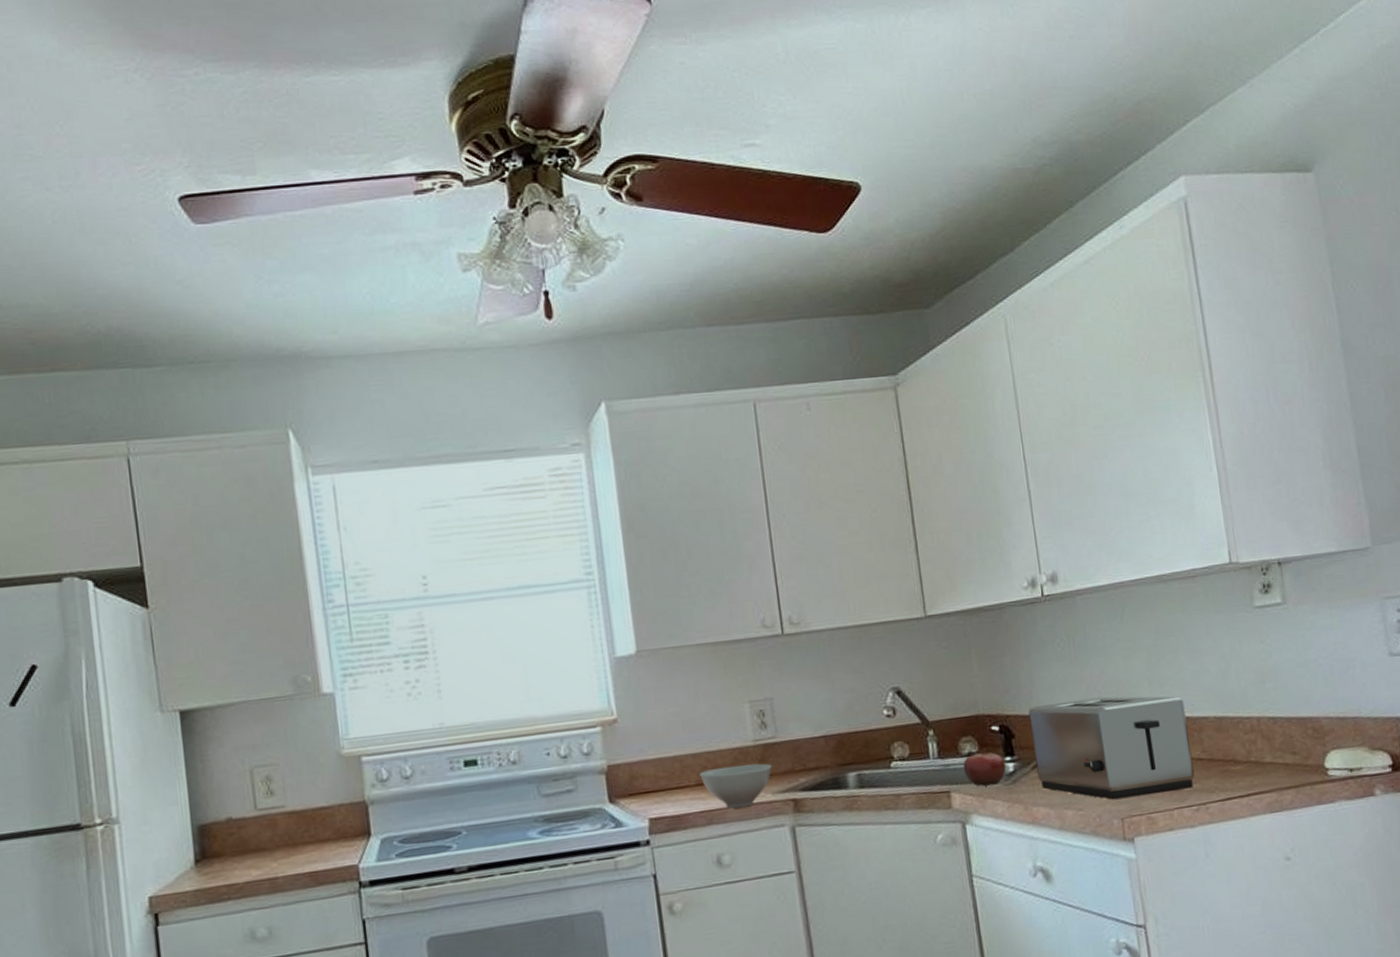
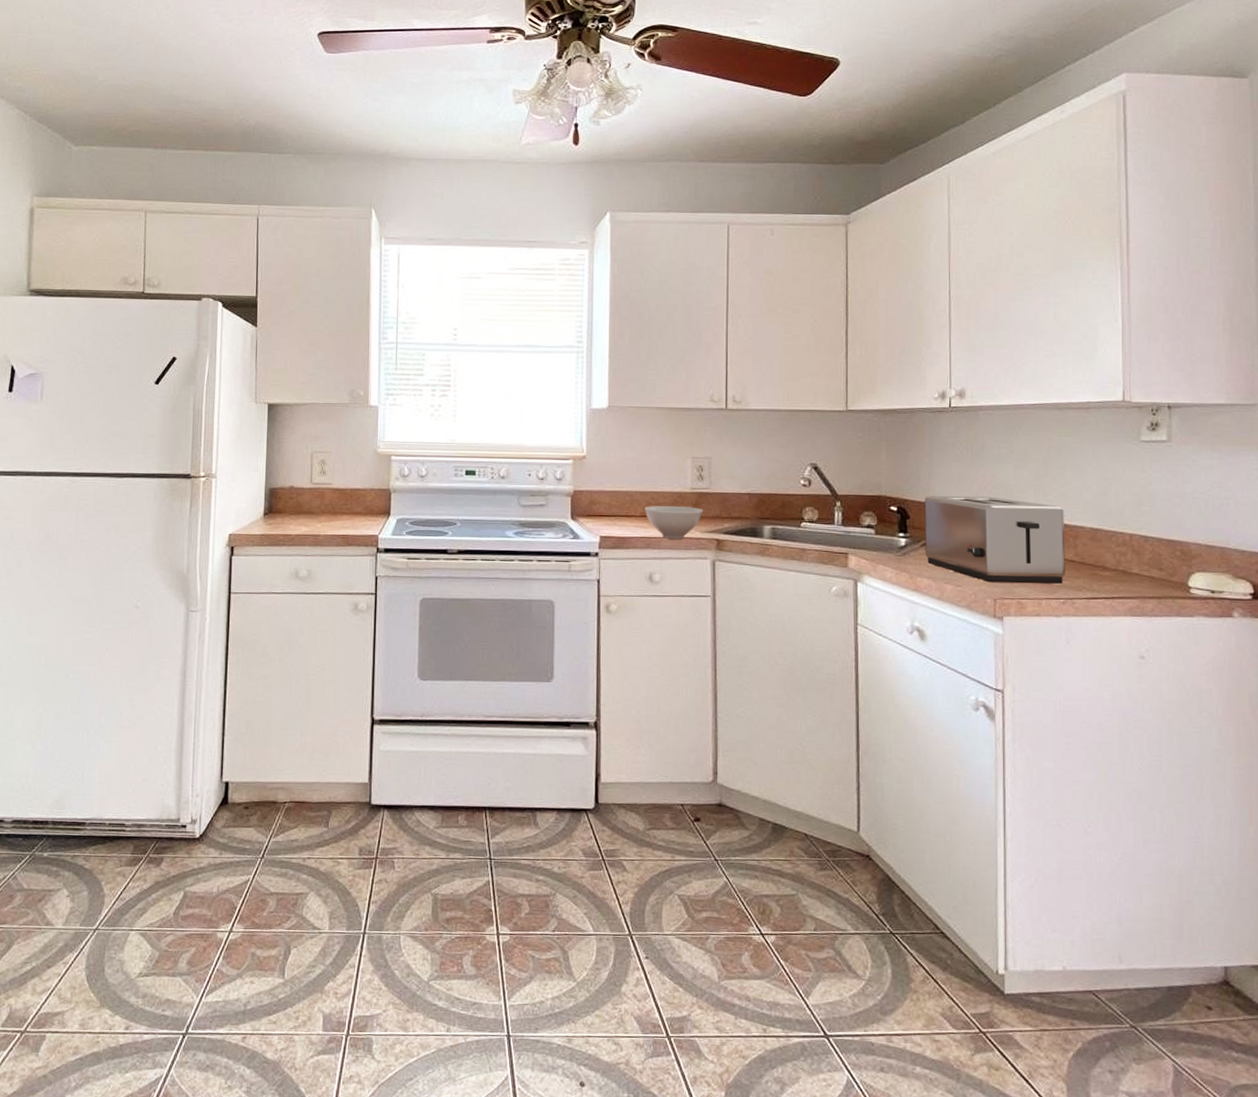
fruit: present [963,747,1006,786] -> none [862,522,898,554]

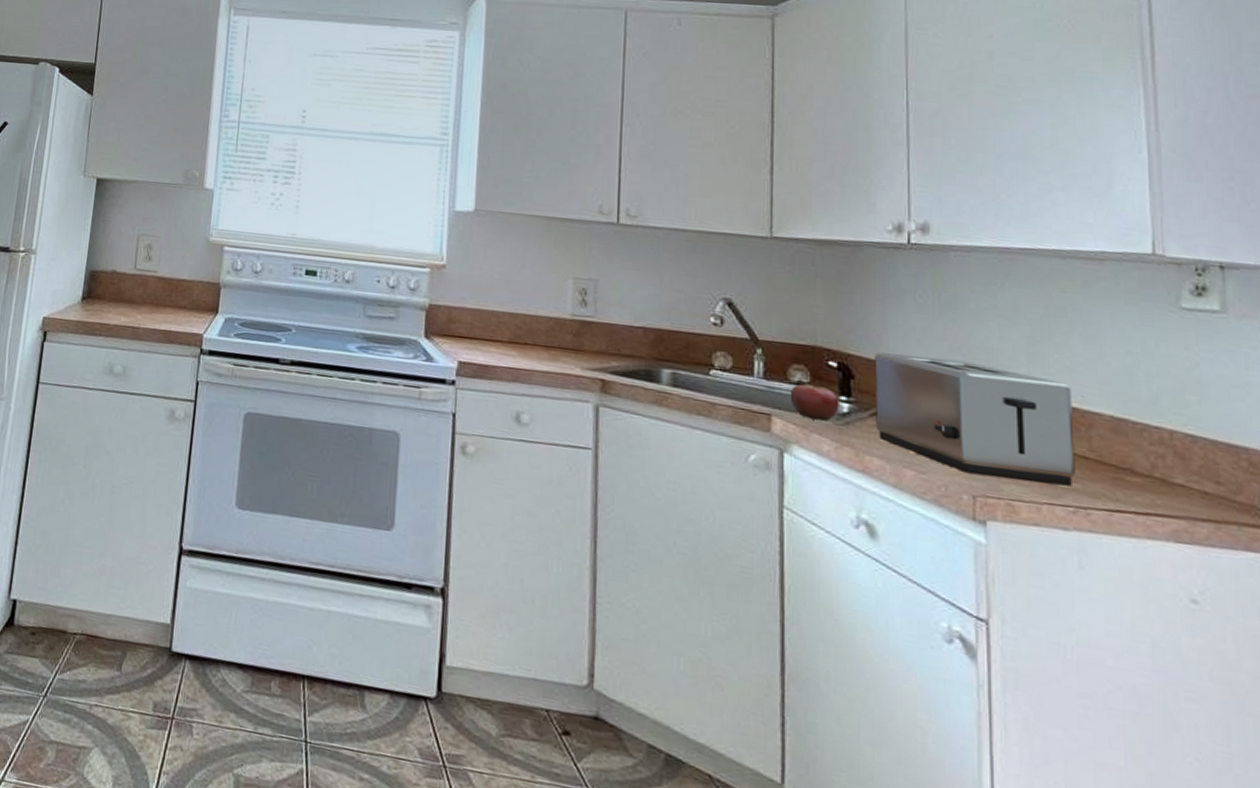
bowl: present [645,505,703,539] -> none [513,331,586,375]
fruit: none [862,522,898,554] -> present [790,380,839,421]

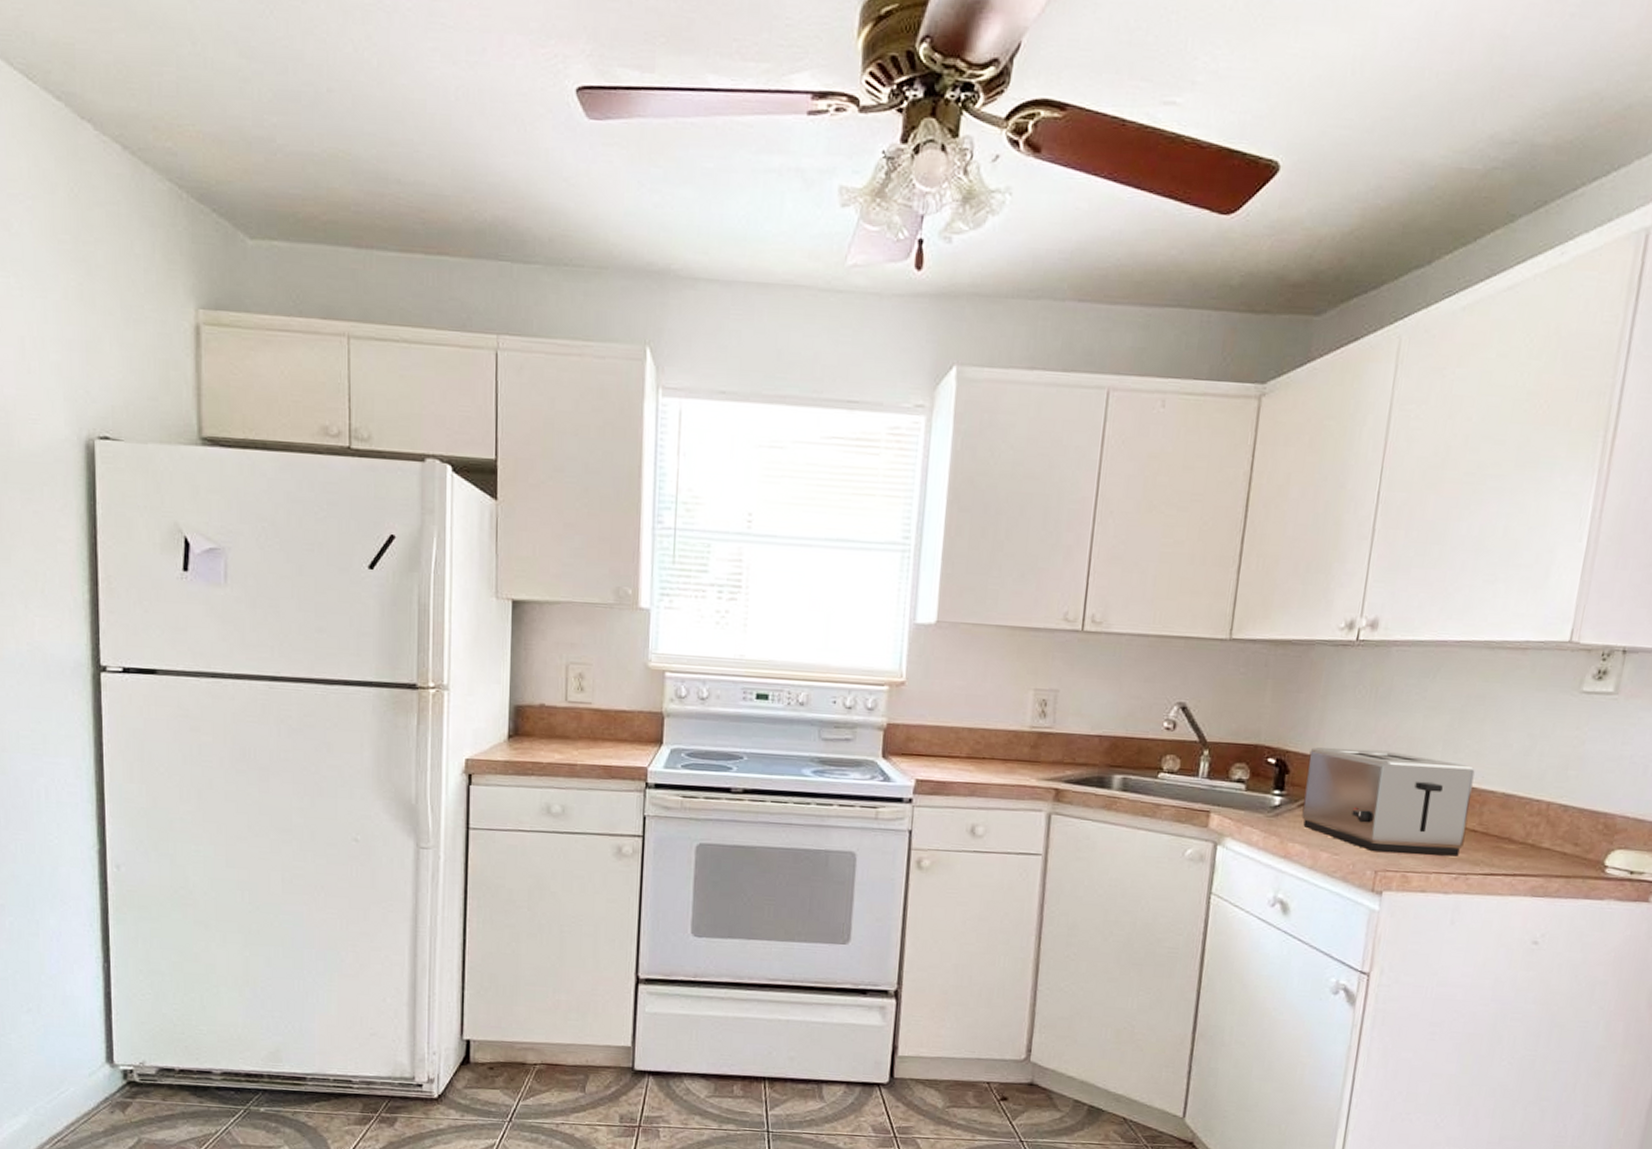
fruit: present [790,380,839,421] -> none [1229,777,1273,814]

